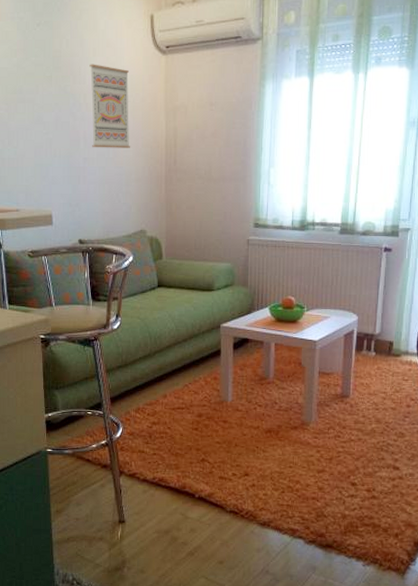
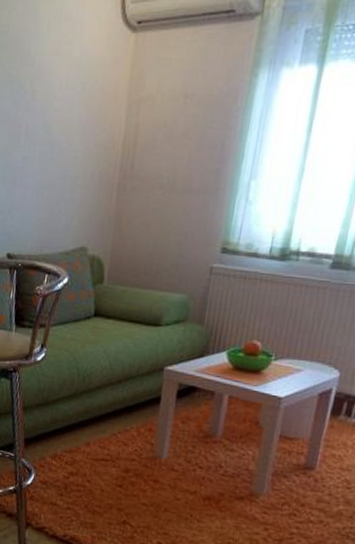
wall art: present [89,64,130,148] -> none [34,42,89,147]

